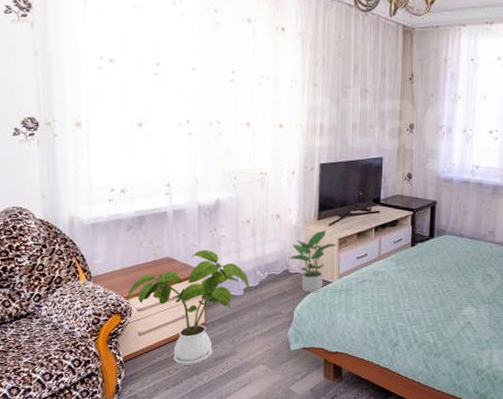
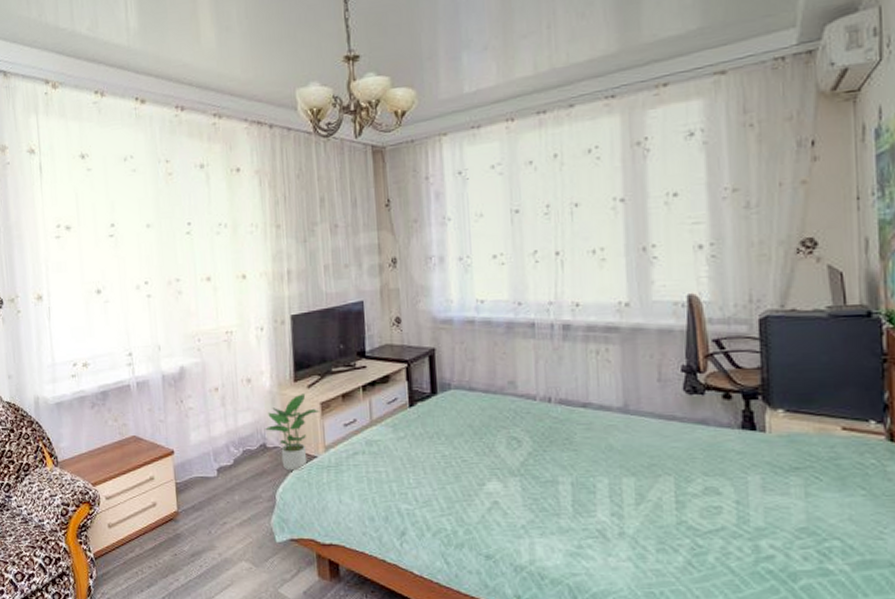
house plant: present [127,250,250,365] -> none [95,425,225,562]

